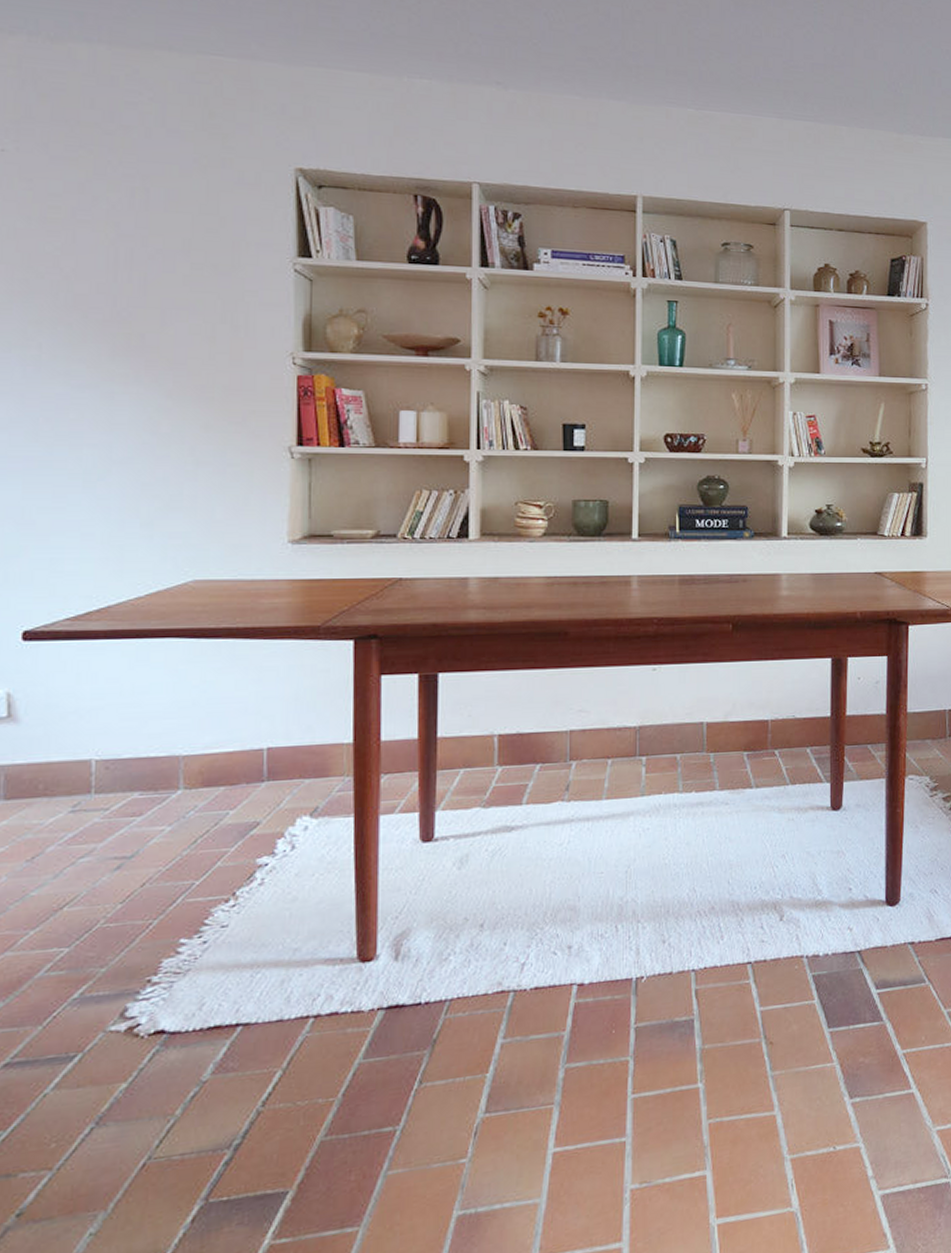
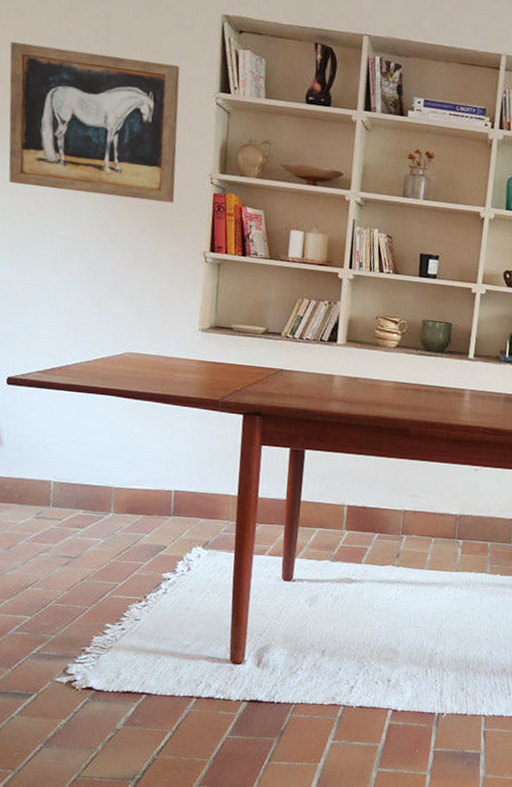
wall art: none [12,213,246,392] -> present [8,42,180,203]

